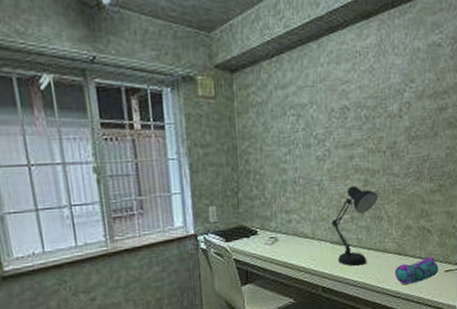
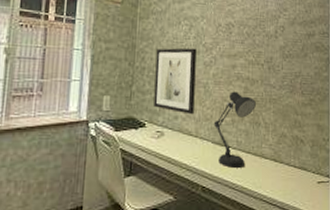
wall art: none [261,142,309,217] -> present [153,48,197,115]
pencil case: present [394,257,438,285] -> none [270,166,311,193]

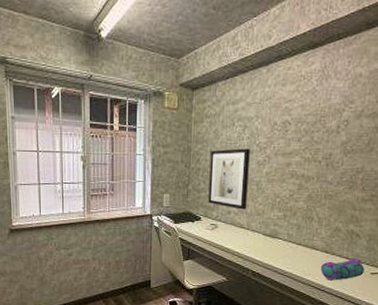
desk lamp: present [213,91,256,168] -> none [265,188,310,257]
pencil case: none [270,166,311,193] -> present [320,258,365,281]

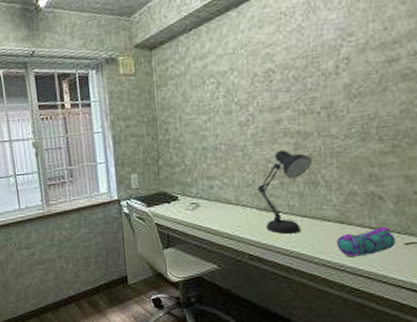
wall art: present [208,148,250,210] -> none [180,108,232,183]
desk lamp: none [265,188,310,257] -> present [257,150,311,234]

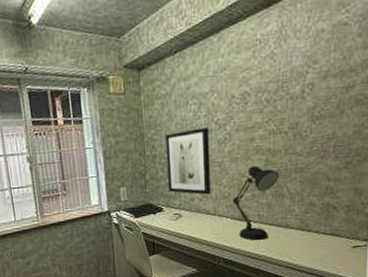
wall art: none [180,108,232,183] -> present [165,127,211,195]
pencil case: present [336,227,395,257] -> none [297,233,345,259]

